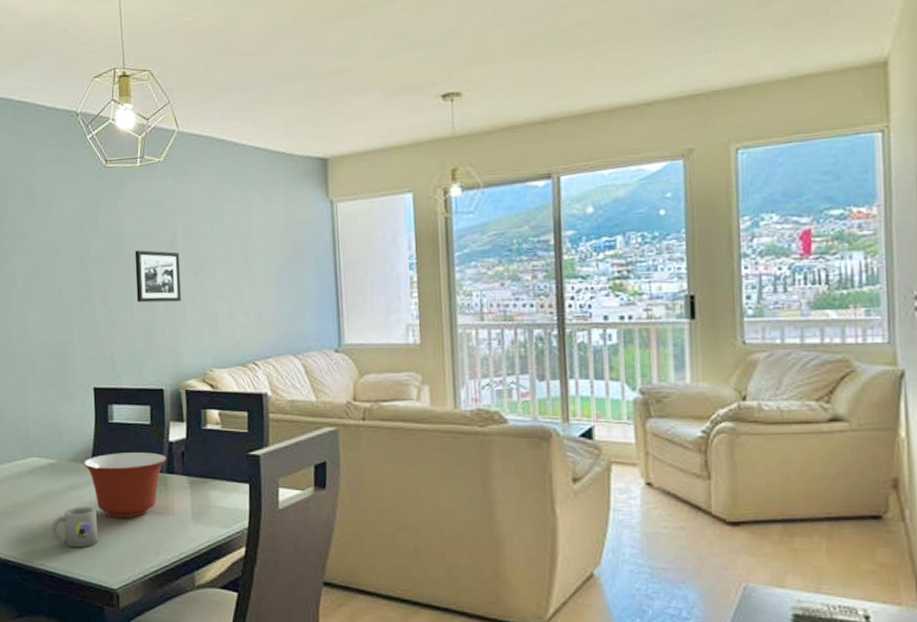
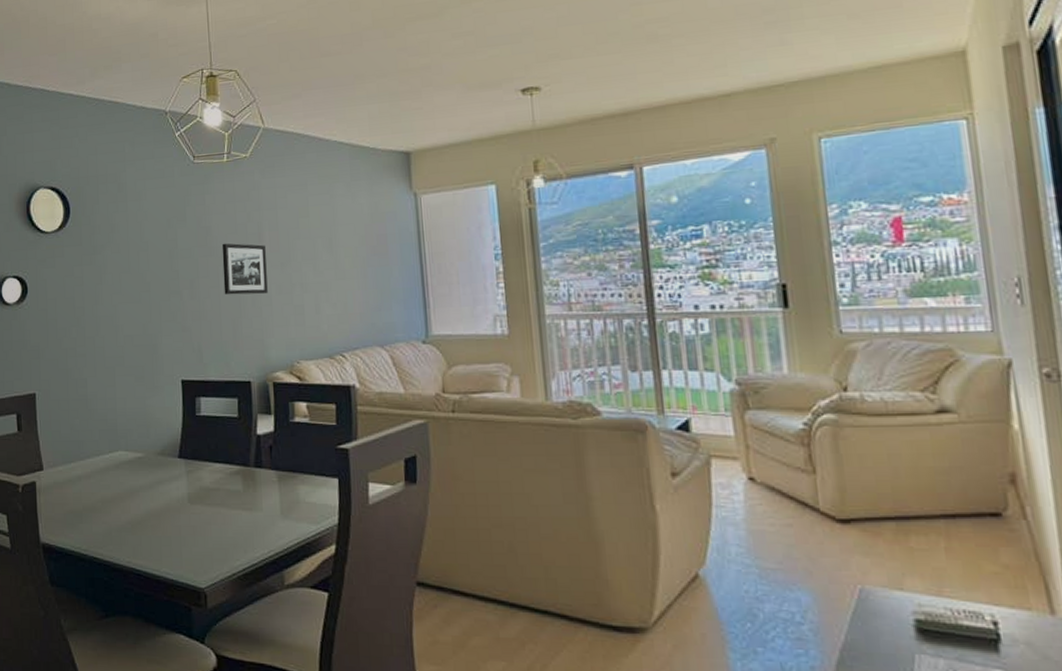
mug: present [51,507,98,547] -> none [138,502,185,544]
mixing bowl: present [83,452,167,519] -> none [170,446,255,514]

